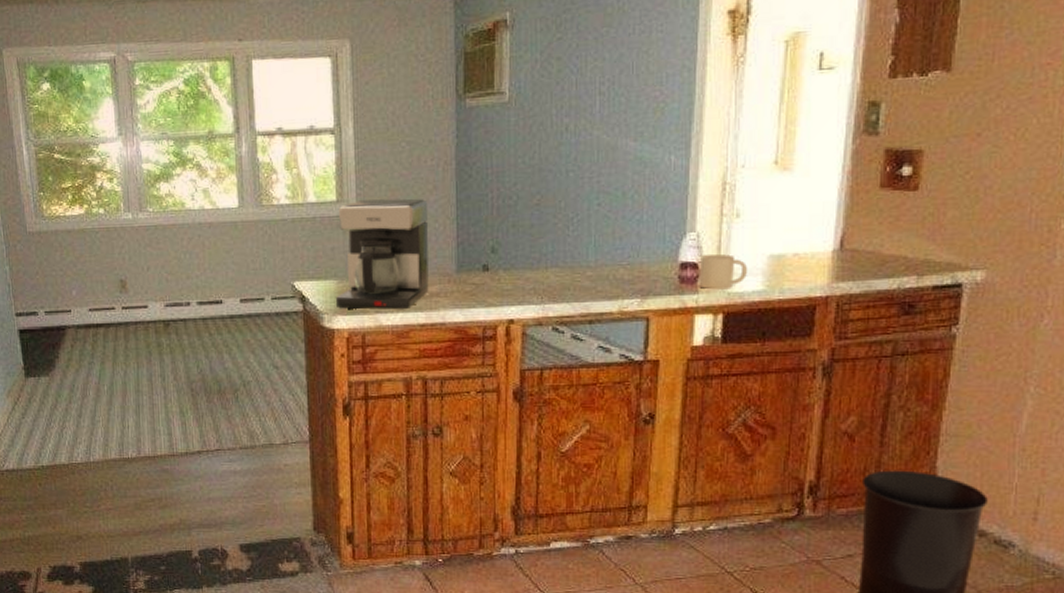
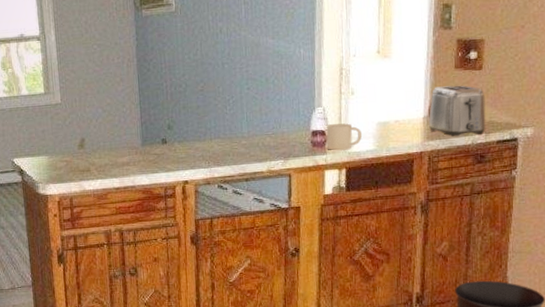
coffee maker: present [335,198,429,310] -> none [46,89,121,179]
toaster: none [838,210,920,279] -> present [428,85,486,138]

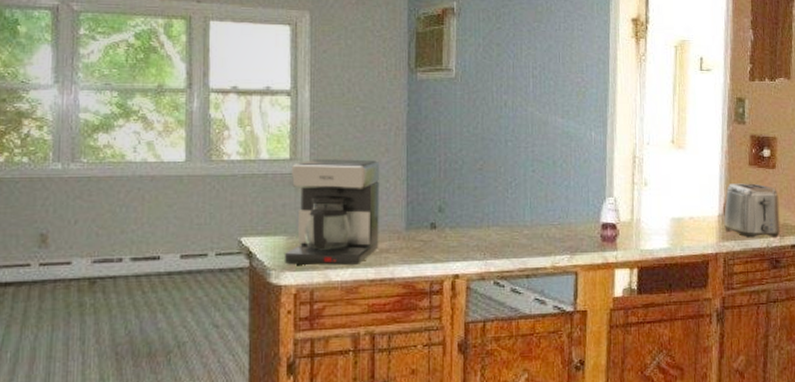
coffee maker: none [46,89,121,179] -> present [284,159,380,266]
mug: present [326,123,363,151] -> none [617,216,656,247]

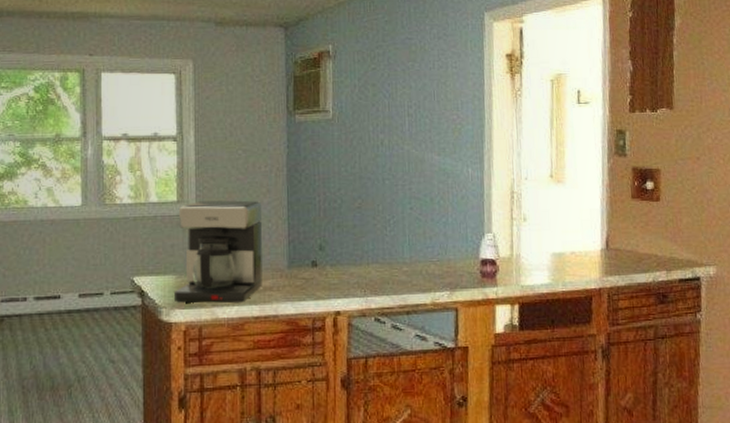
toaster: present [723,183,781,239] -> none [606,216,667,274]

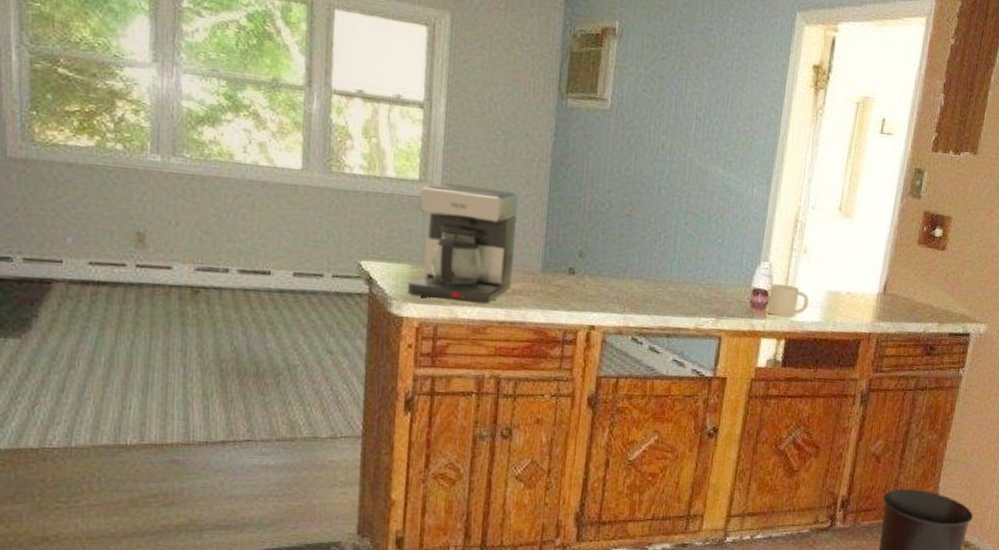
mug: none [497,252,536,283] -> present [767,283,810,318]

